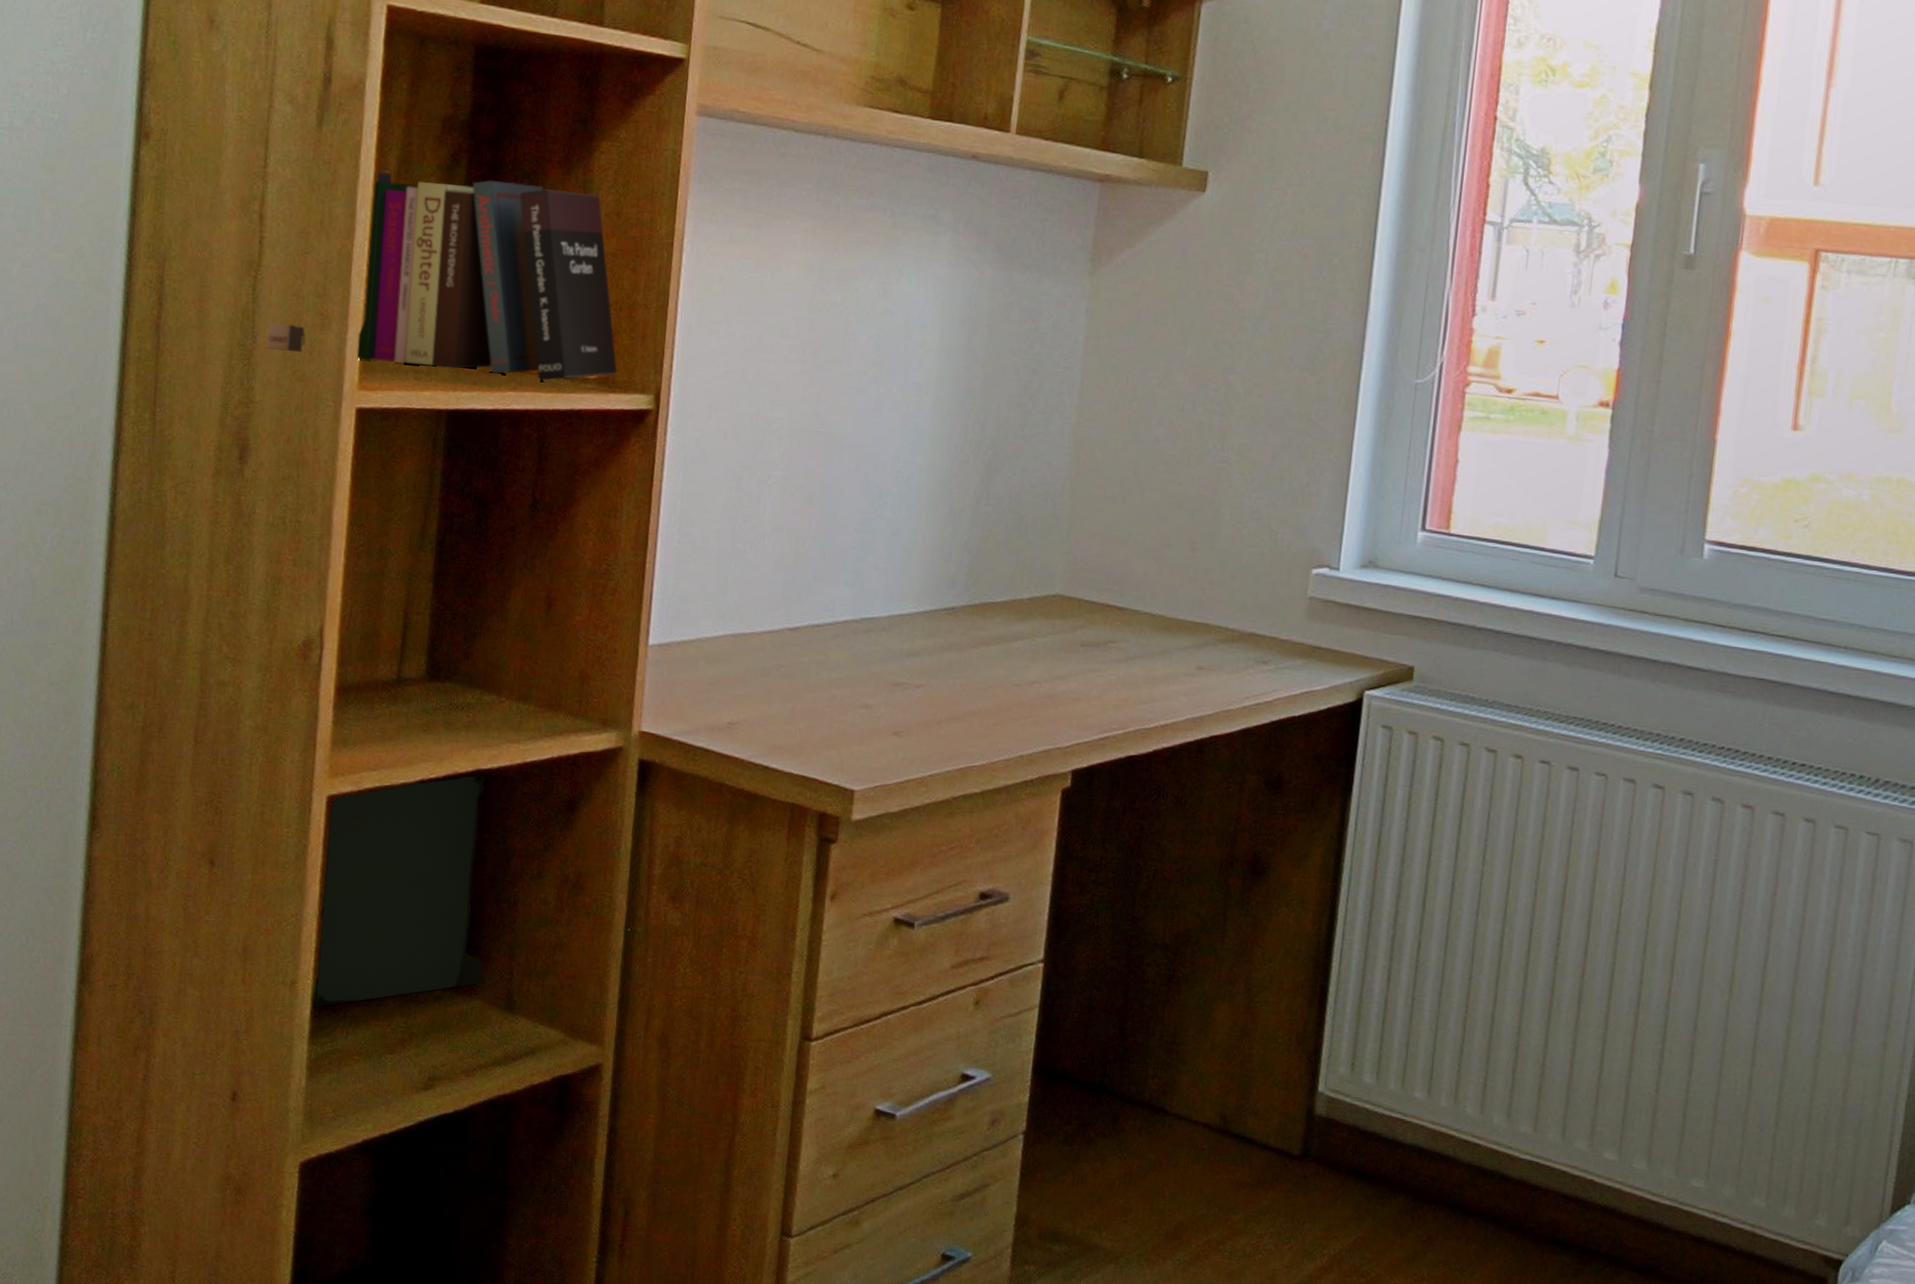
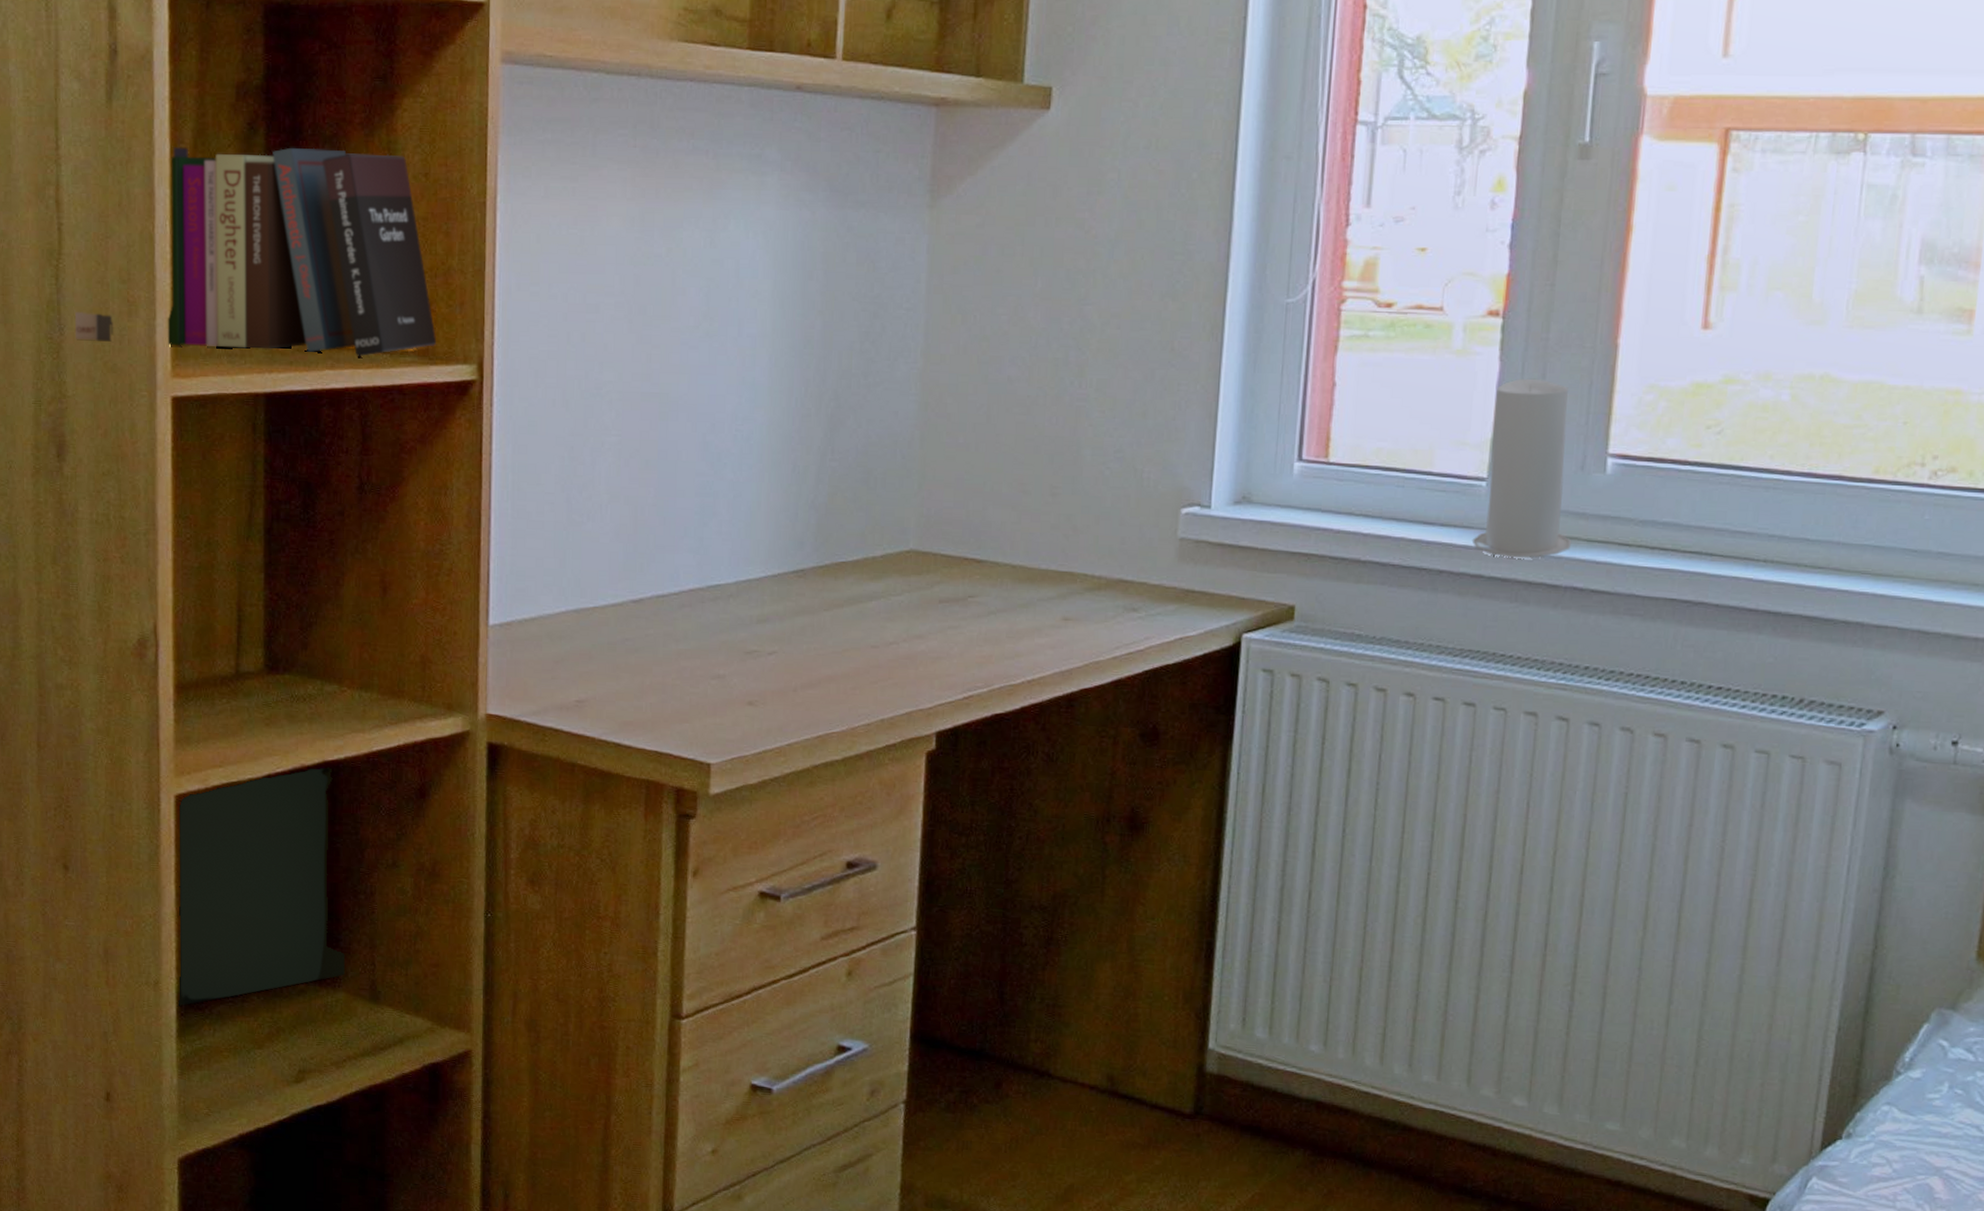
candle: none [1579,466,1671,634] -> present [1471,378,1572,559]

